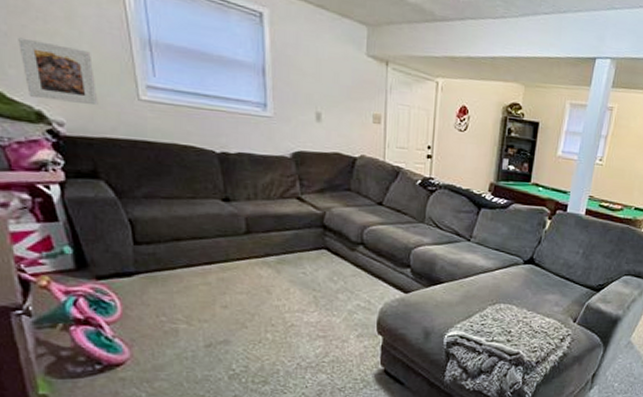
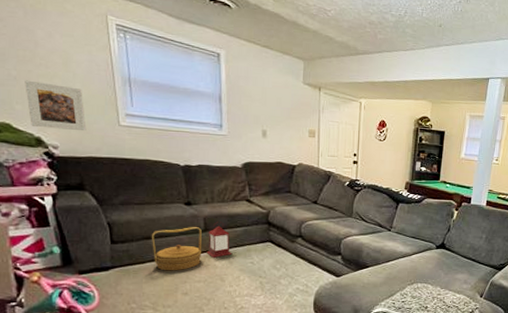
basket: none [182,227,244,280] -> present [151,226,202,271]
lantern: none [249,223,281,266] -> present [206,222,233,258]

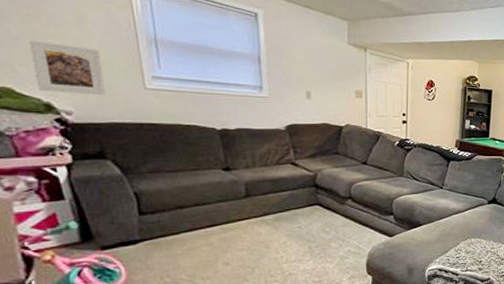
basket: present [151,226,202,271] -> none [185,192,244,241]
lantern: present [206,222,233,258] -> none [249,187,278,224]

